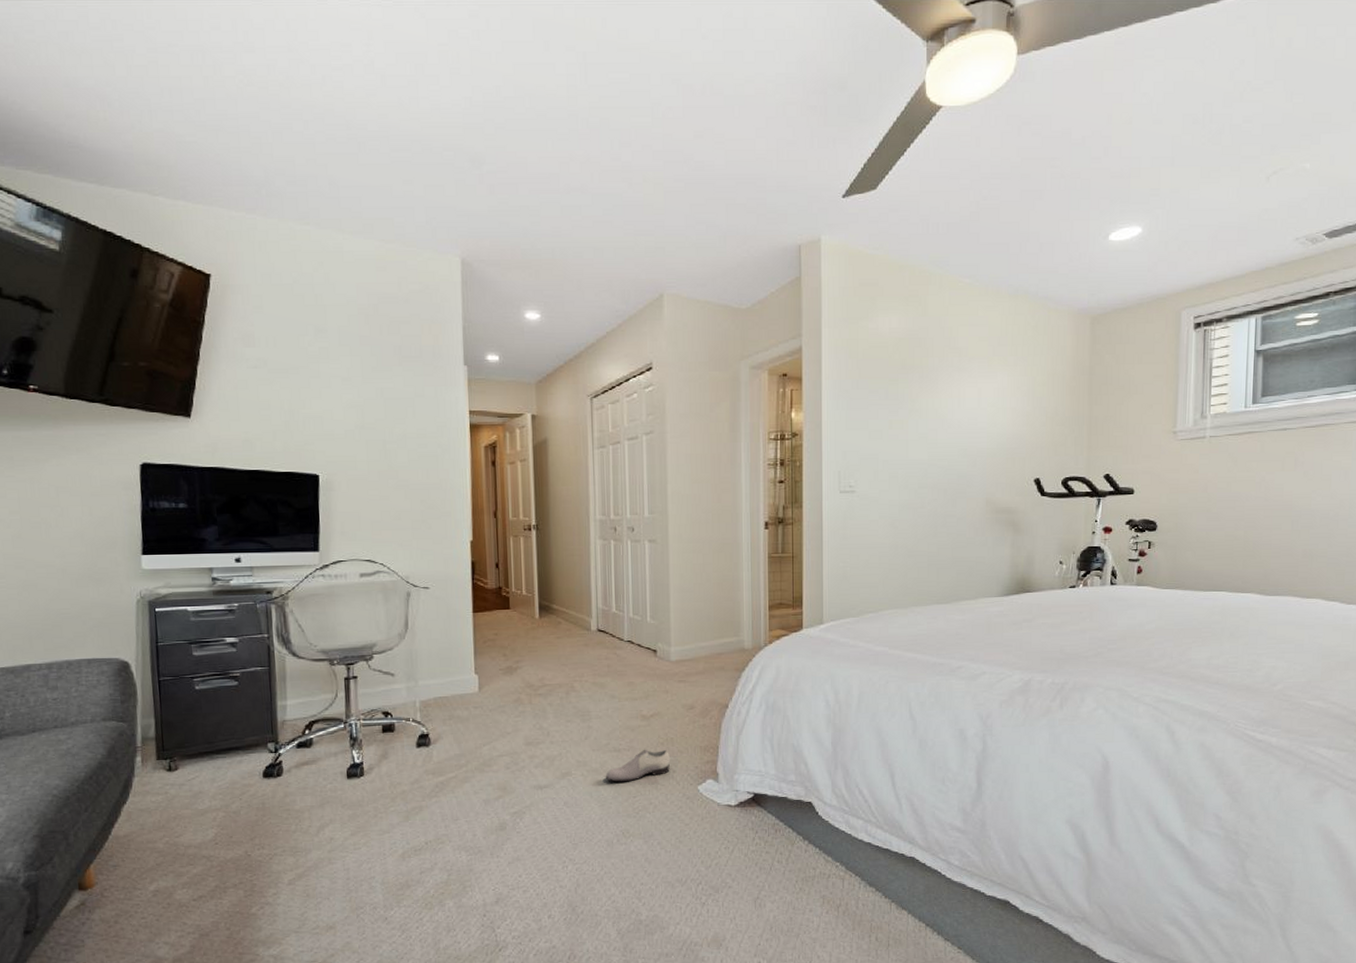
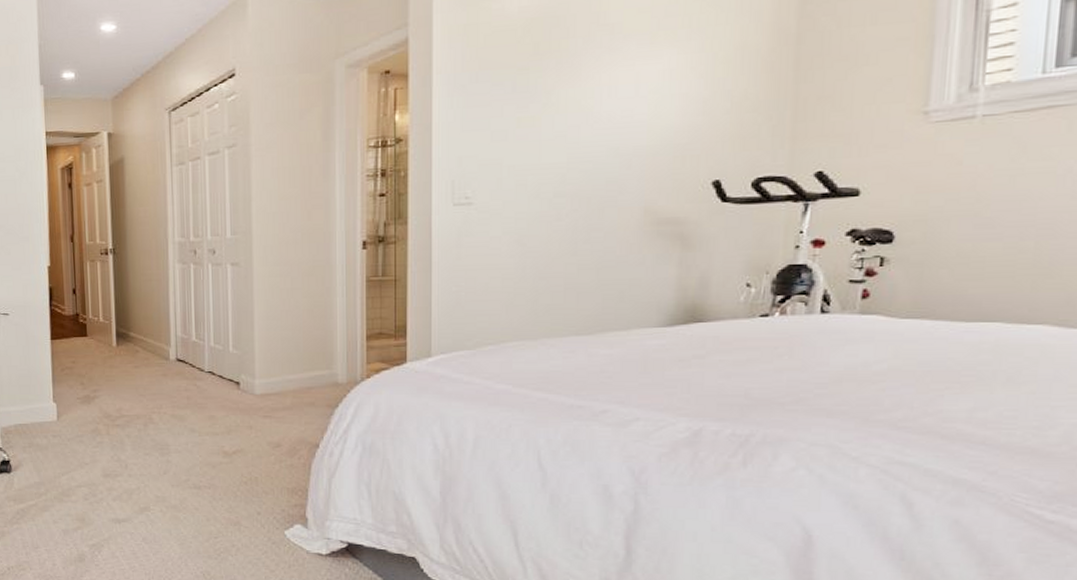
shoe: present [605,749,671,782] -> none [185,487,255,522]

